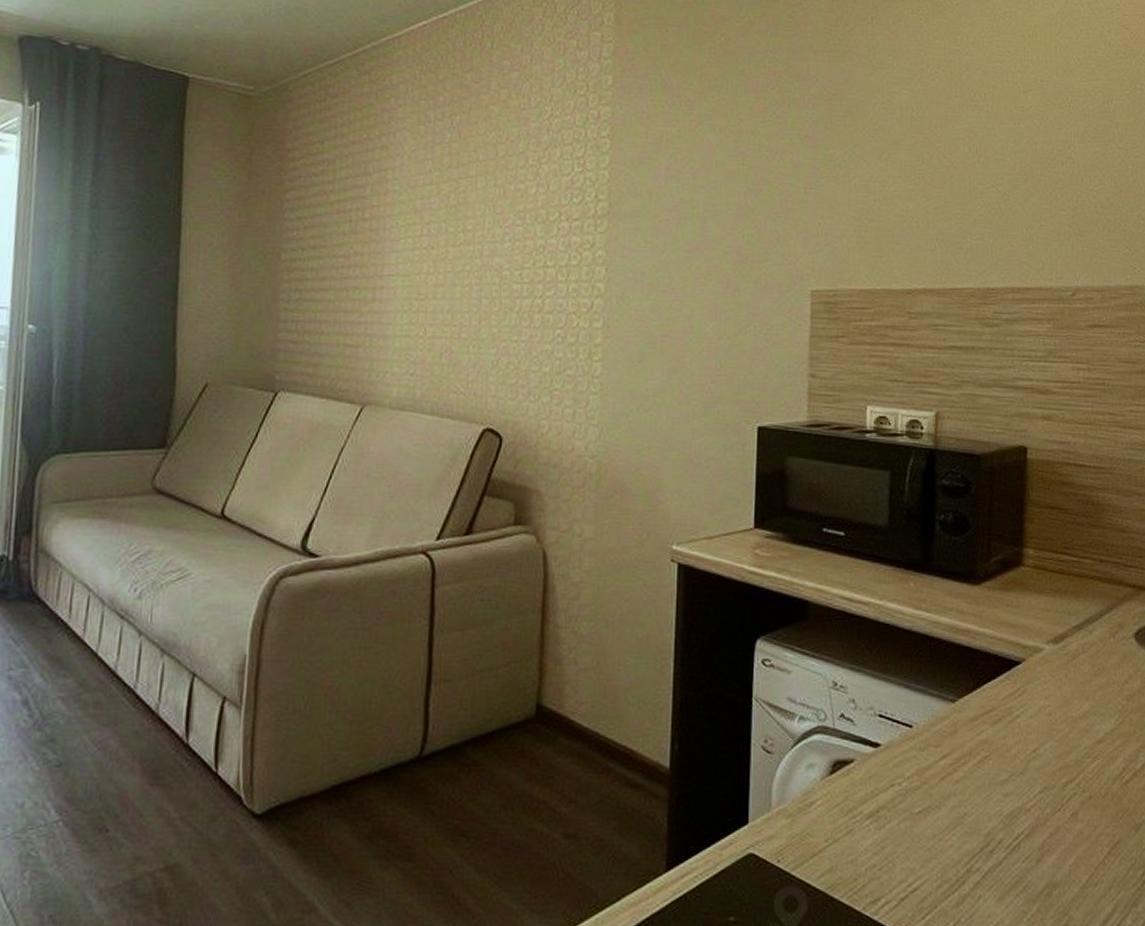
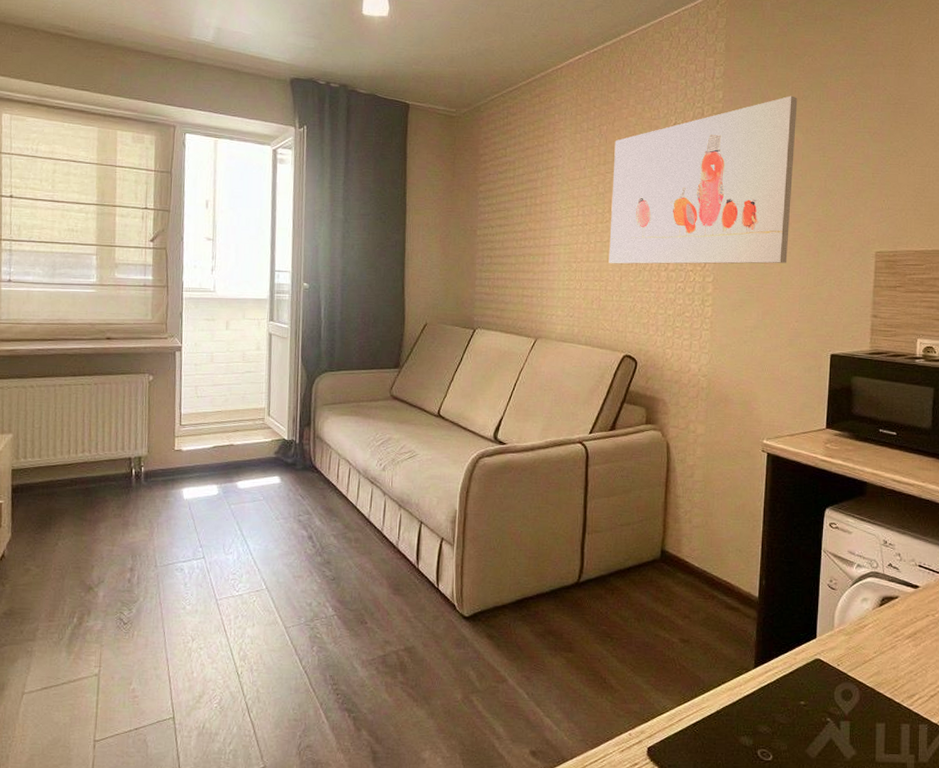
wall art: none [463,84,708,305] -> present [608,95,798,265]

